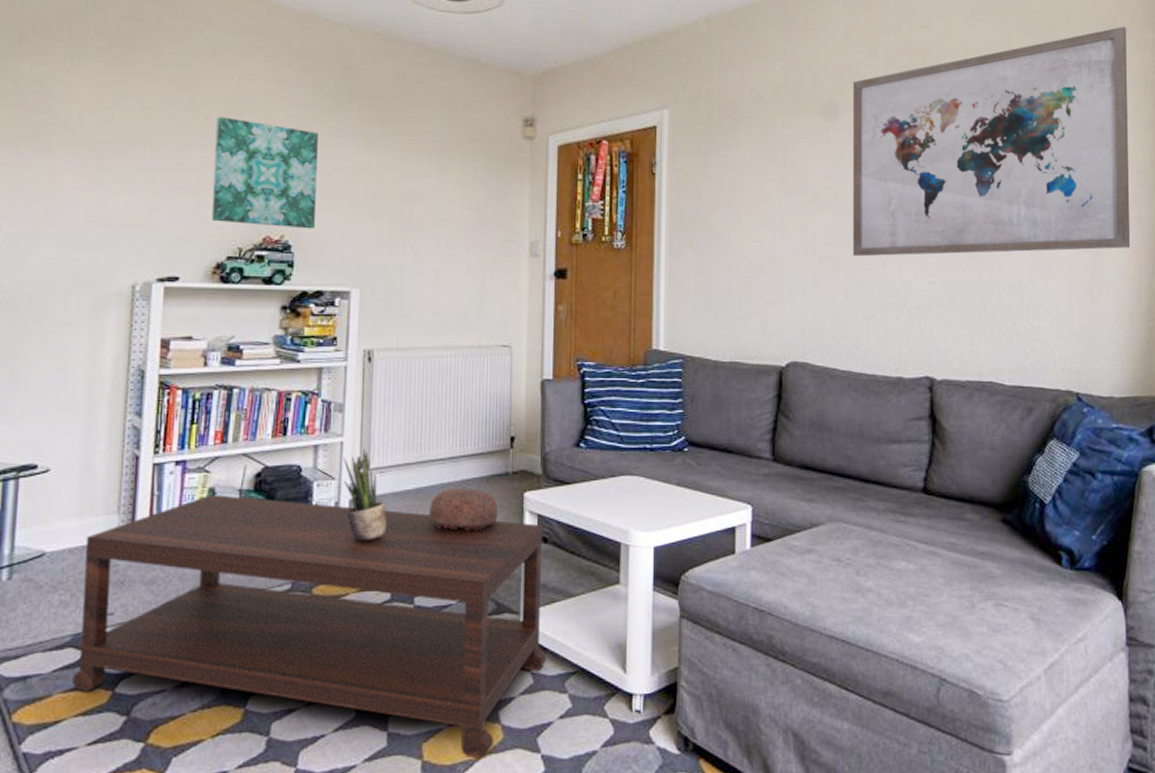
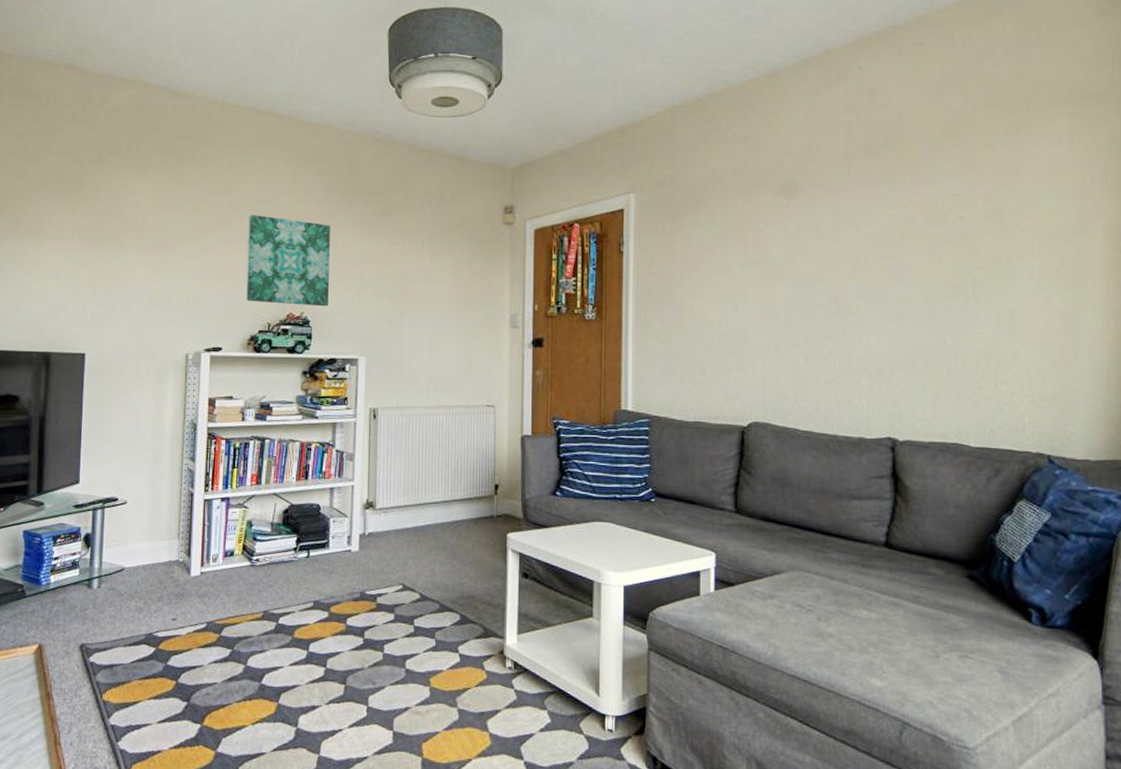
coffee table: present [71,494,546,759] -> none [146,526,528,761]
potted plant: present [343,448,386,541] -> none [354,491,390,569]
decorative bowl: present [429,488,499,531] -> none [426,527,485,565]
wall art: present [852,26,1131,257] -> none [812,92,1109,325]

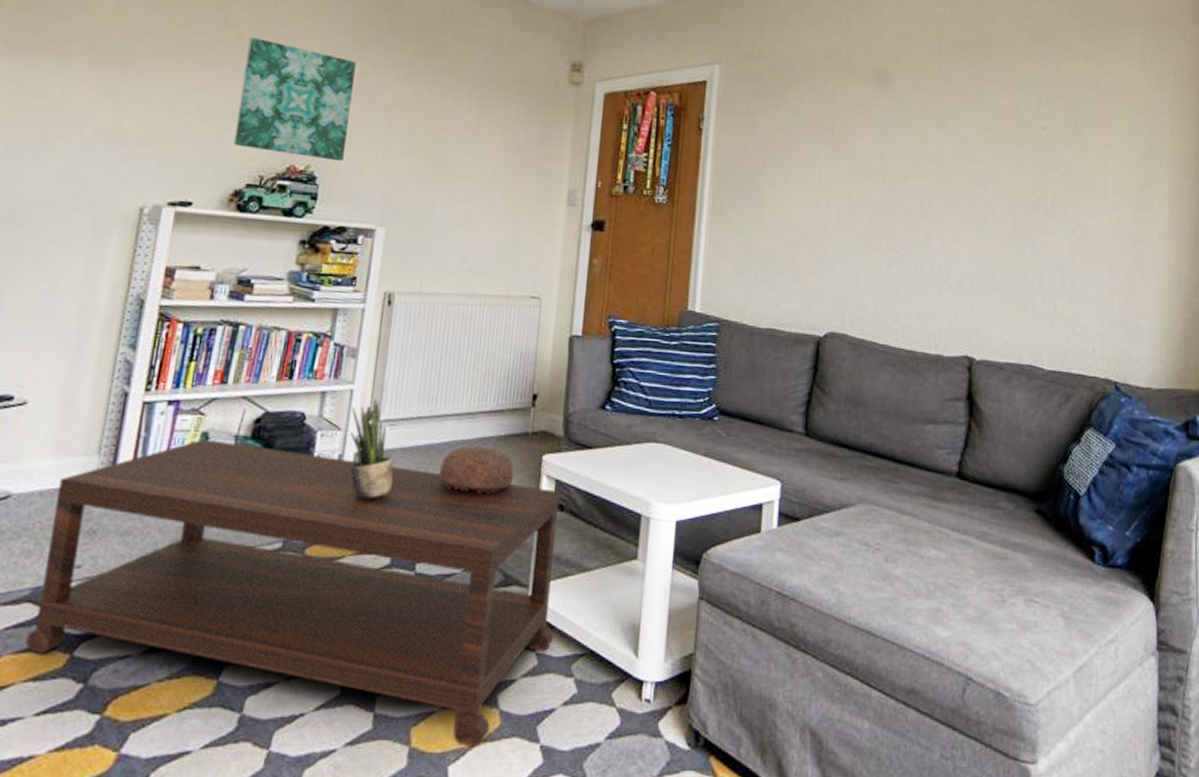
coffee table: none [146,526,528,761] -> present [25,439,559,747]
potted plant: none [354,491,390,569] -> present [350,397,394,499]
decorative bowl: none [426,527,485,565] -> present [439,446,514,494]

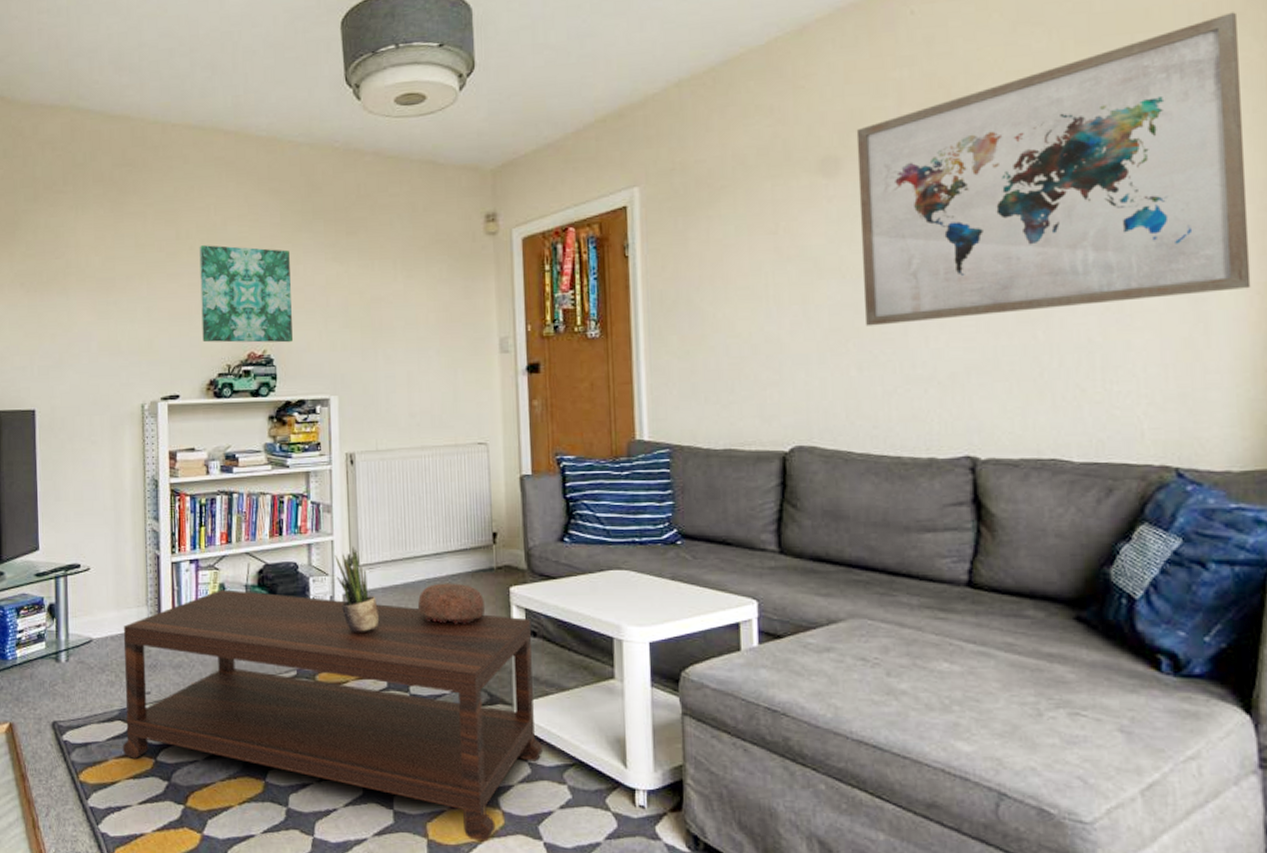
wall art: none [897,17,1173,238] -> present [856,12,1251,326]

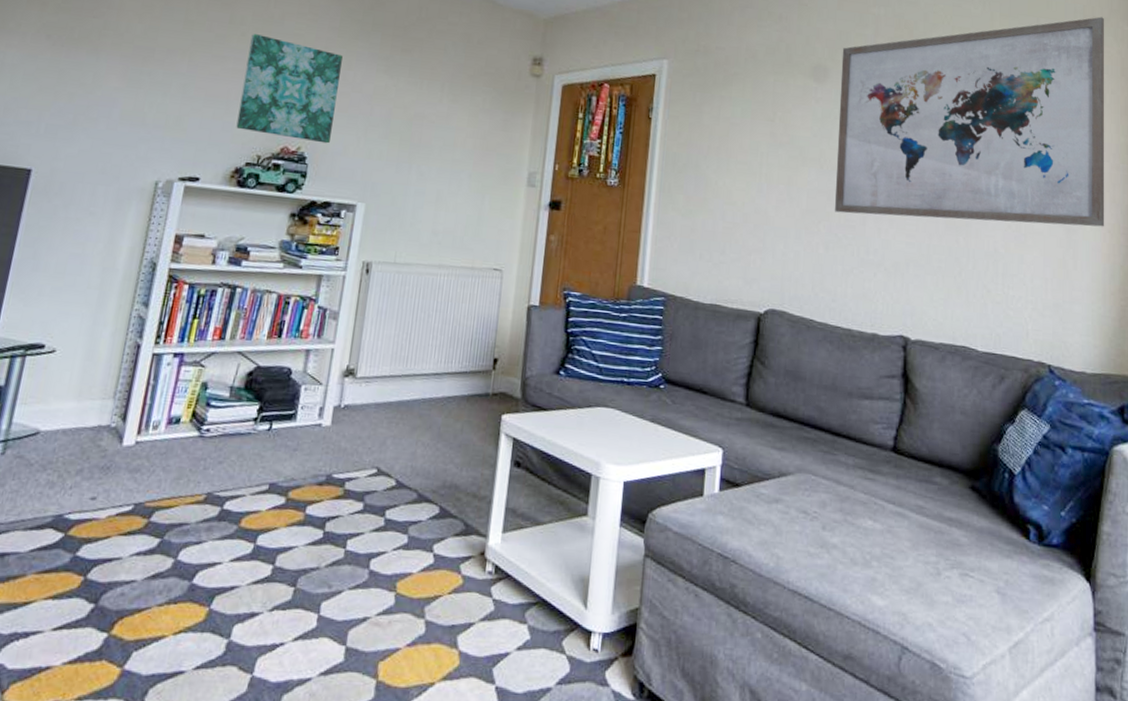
coffee table: present [122,589,543,842] -> none [46,388,516,685]
potted plant: present [334,546,379,632] -> none [330,356,368,448]
decorative bowl: present [418,583,486,624] -> none [408,404,476,449]

